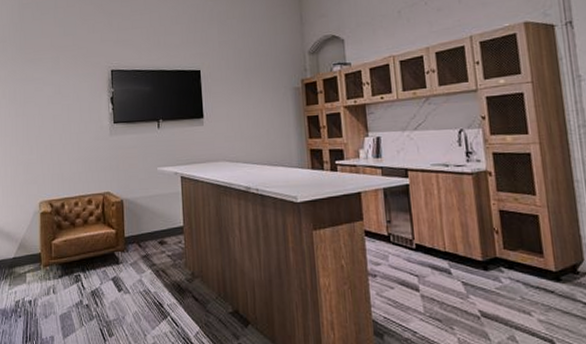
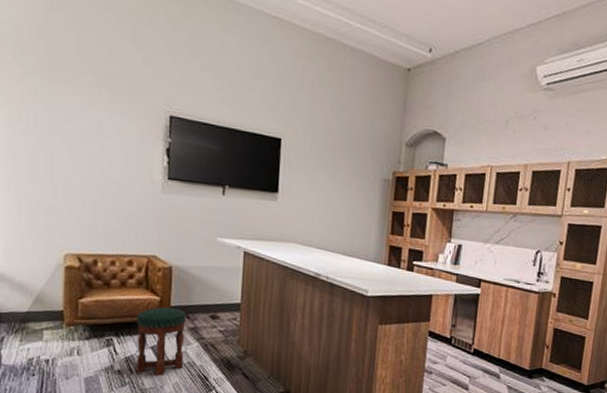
stool: none [98,238,141,307] -> present [136,307,186,376]

